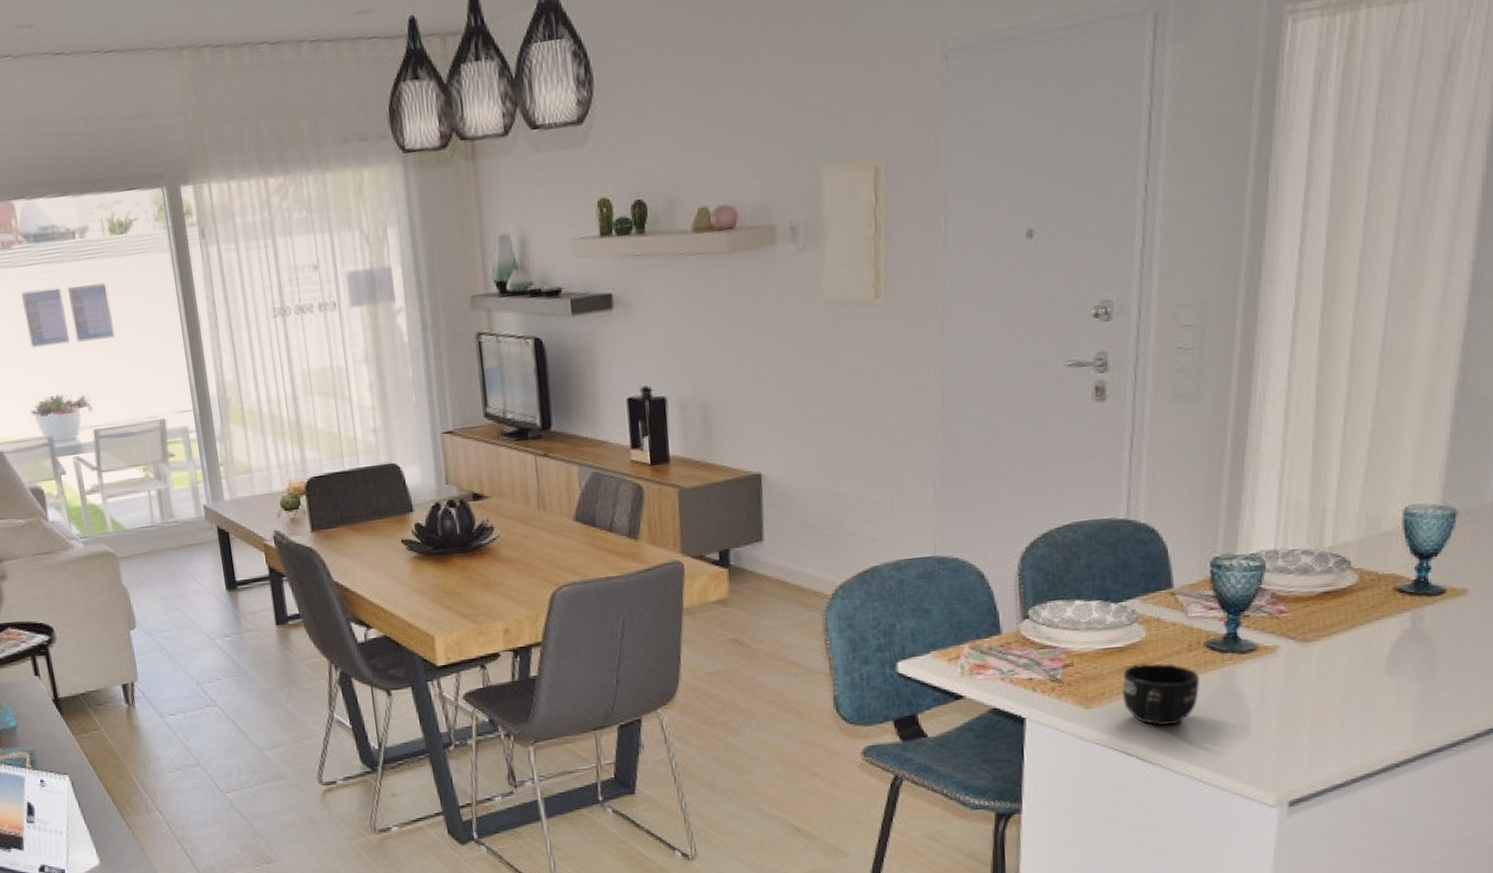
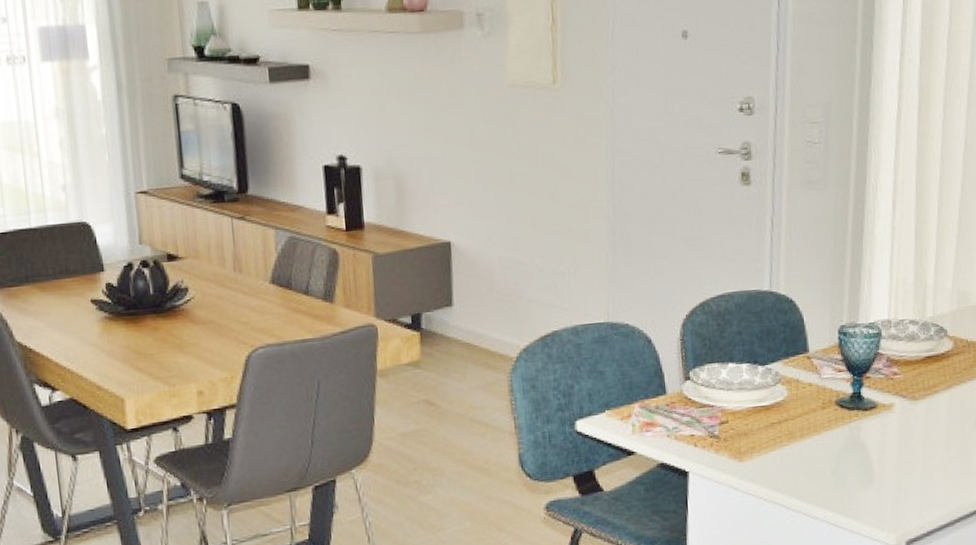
mug: present [1122,663,1199,726] -> none [769,420,832,477]

